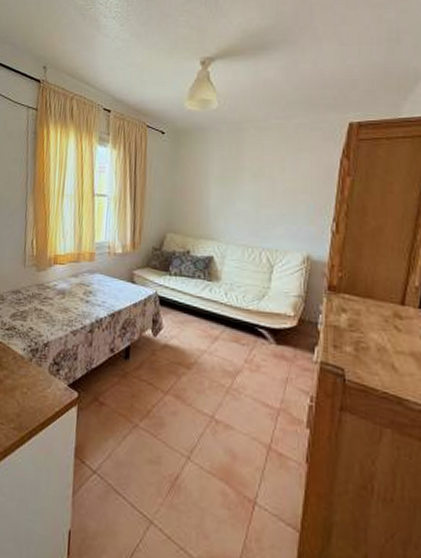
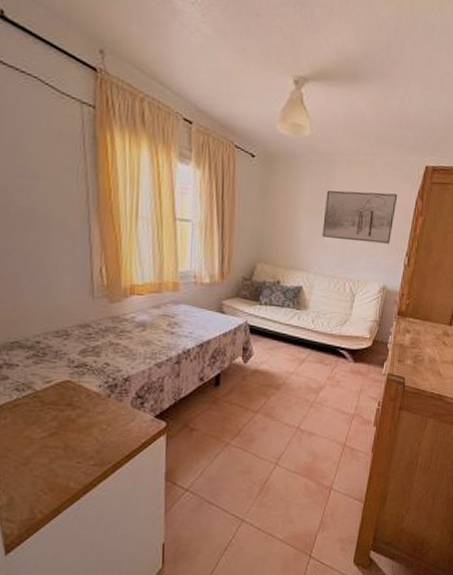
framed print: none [233,155,318,209] -> present [322,190,398,244]

